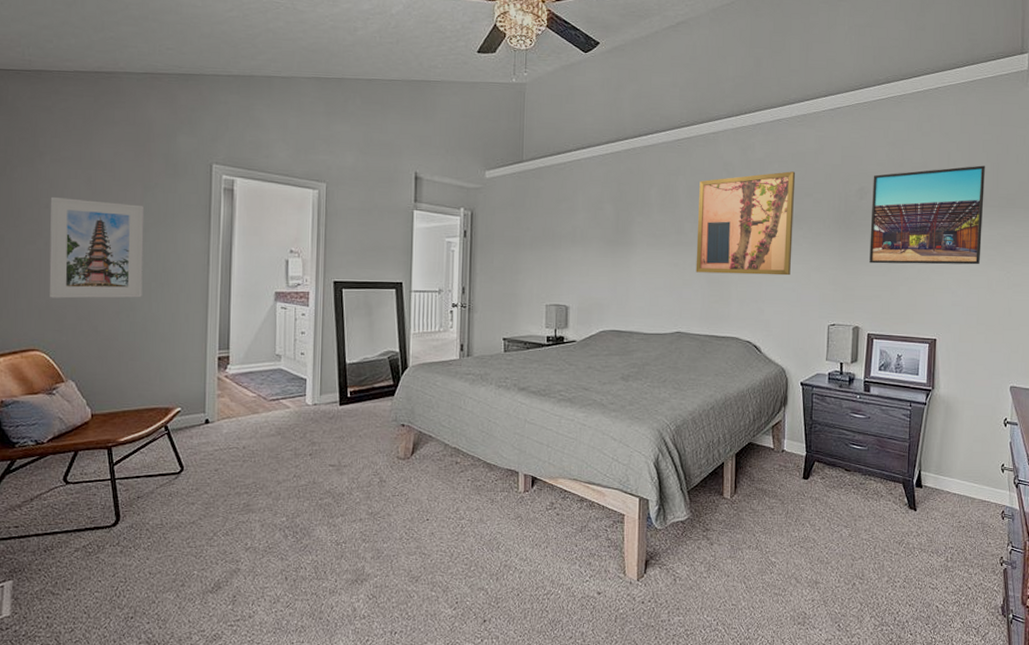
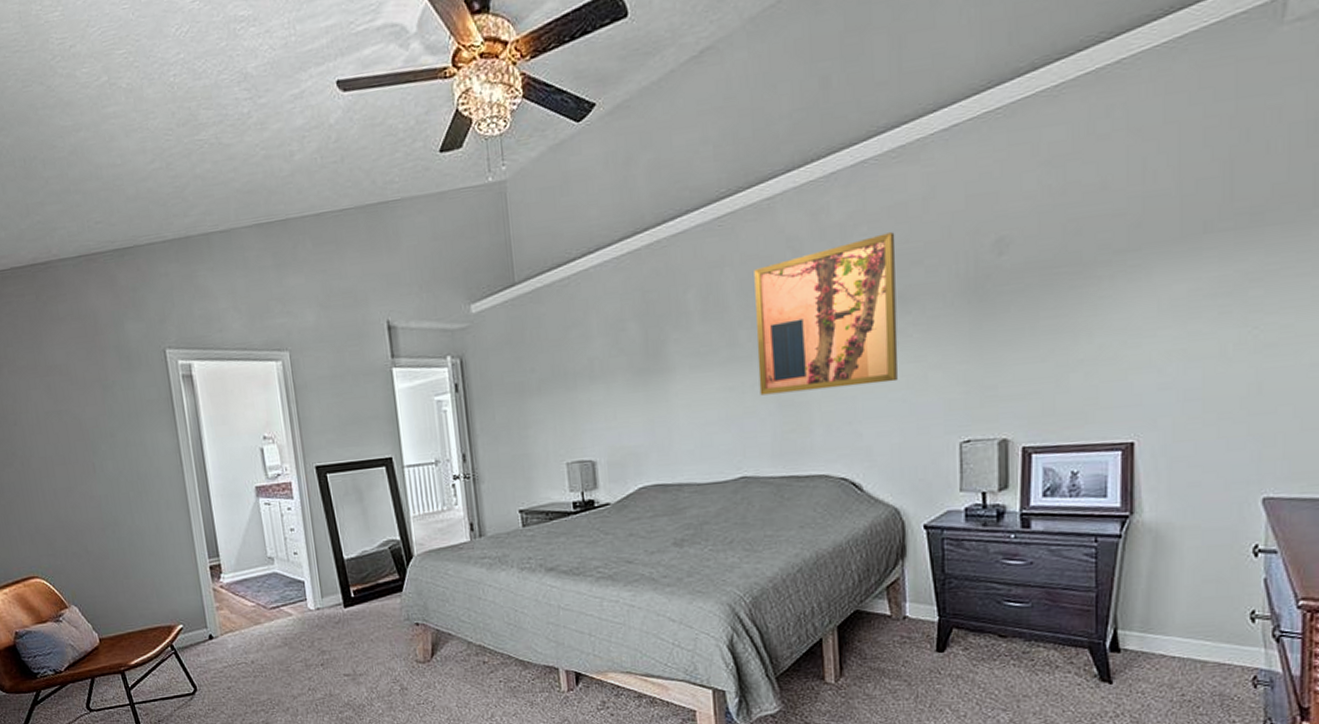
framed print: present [49,196,144,299] -> none [16,408,123,521]
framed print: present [869,165,985,265] -> none [1017,168,1209,347]

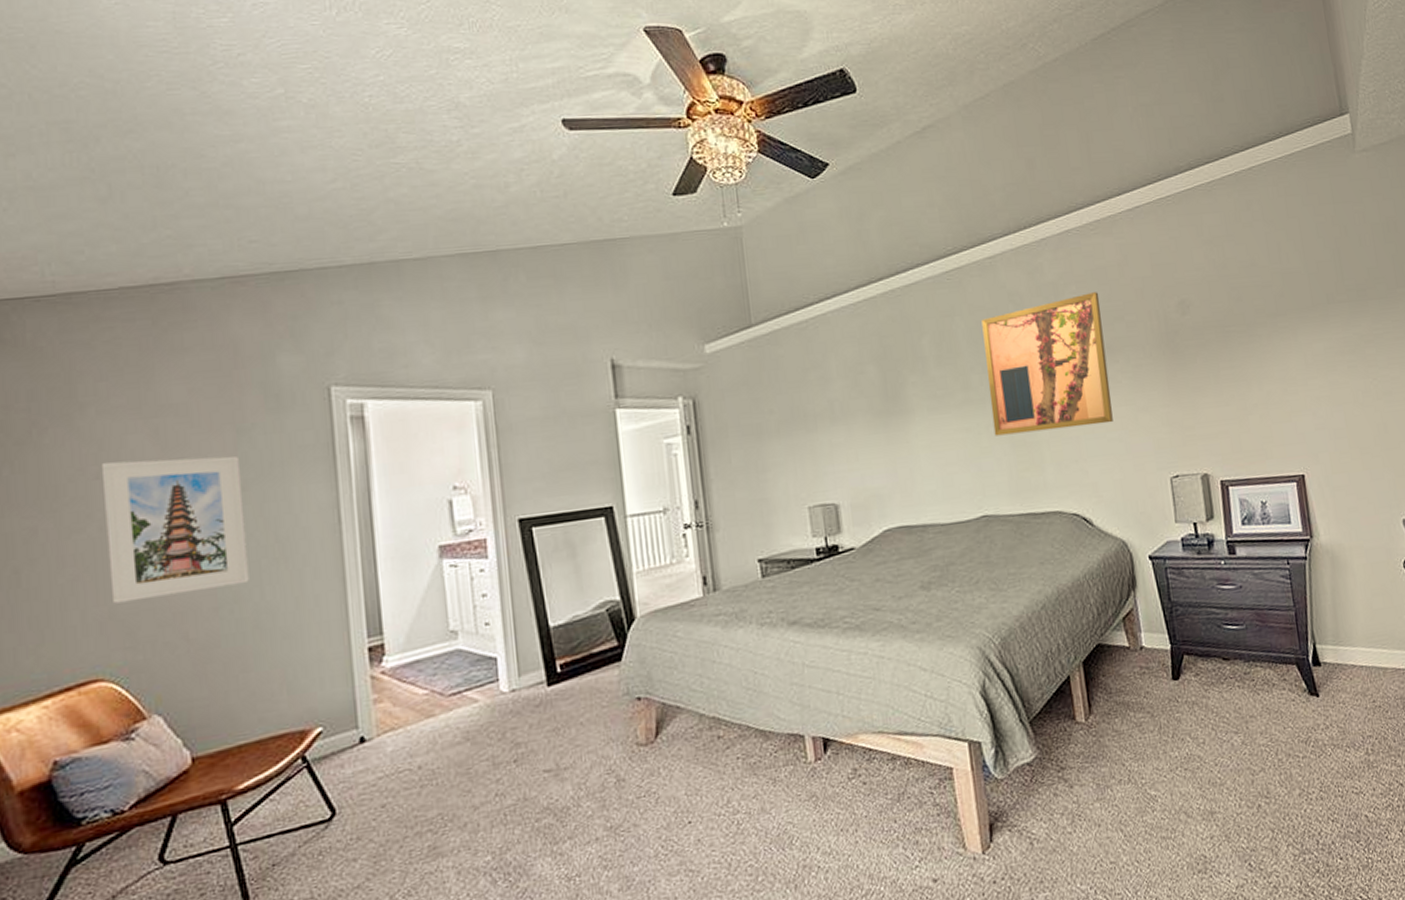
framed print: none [16,408,123,521] -> present [101,455,249,604]

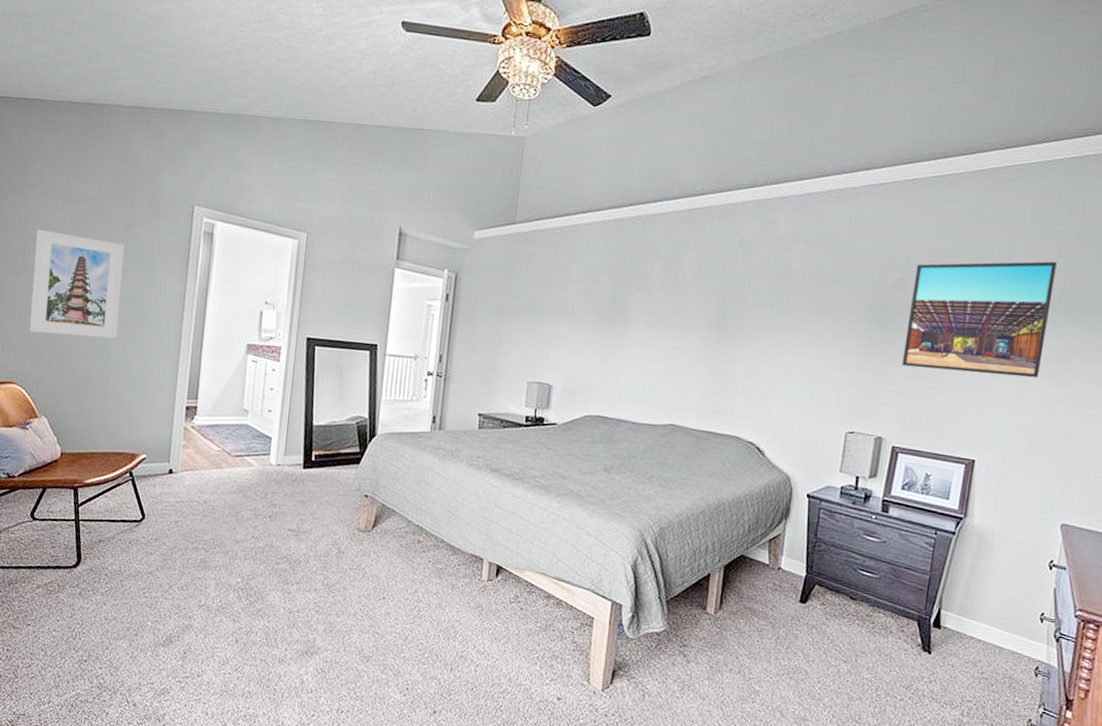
wall art: present [981,292,1113,436] -> none [697,253,824,372]
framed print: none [1193,253,1339,393] -> present [902,261,1057,378]

